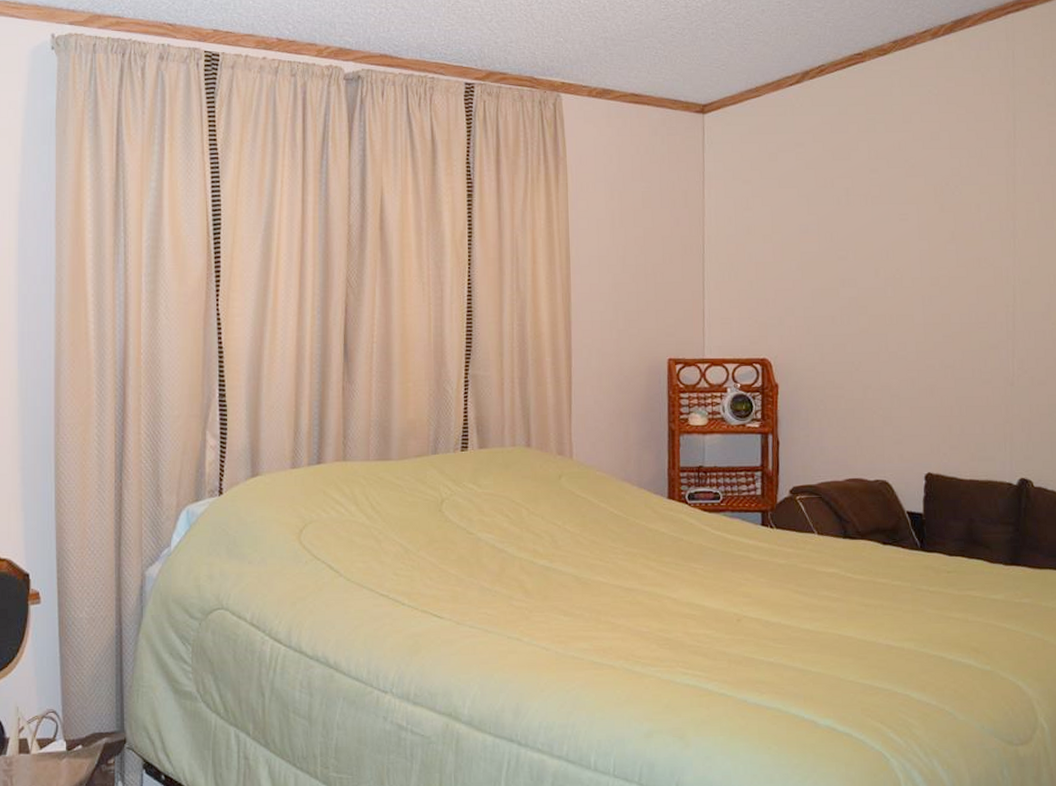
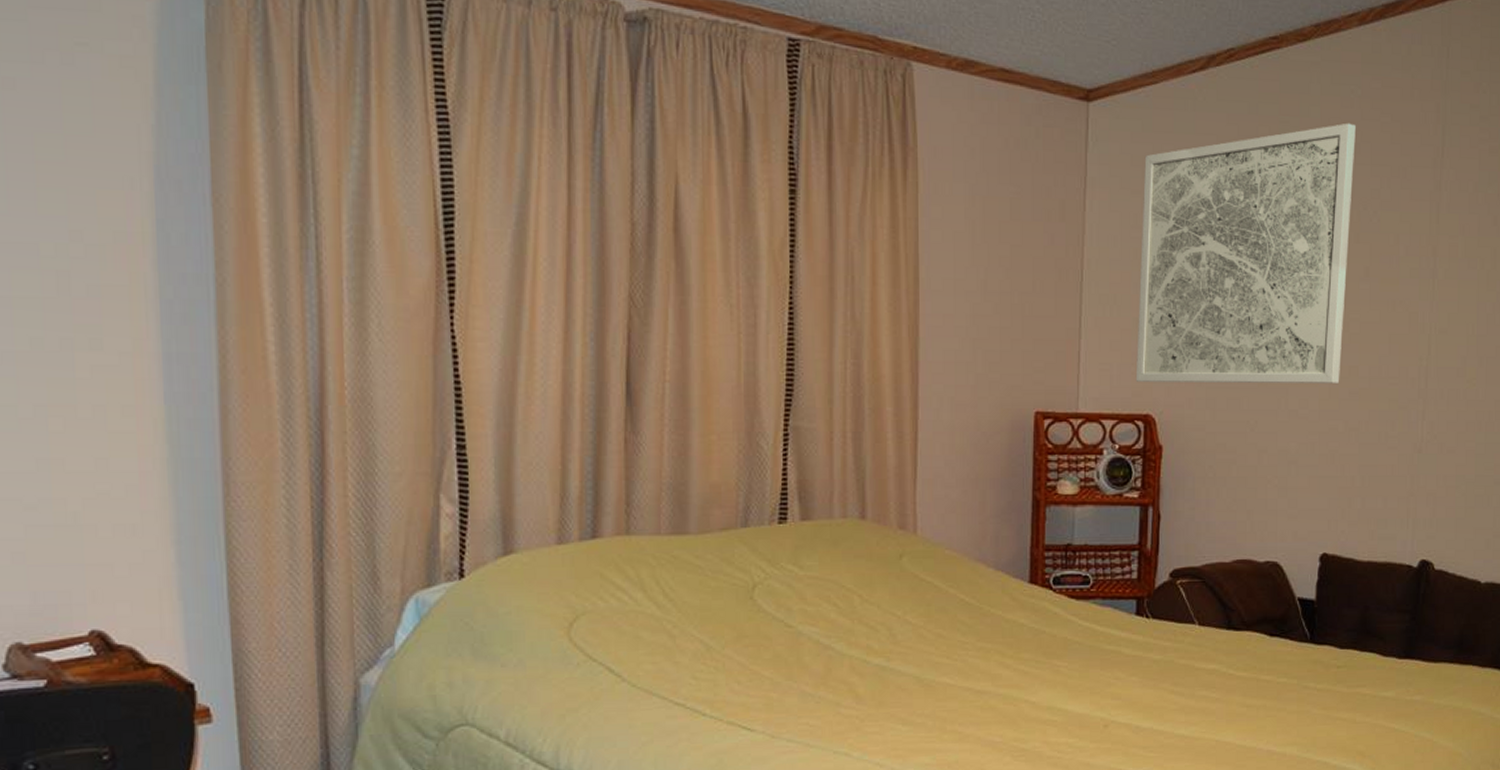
wall art: none [752,116,935,332] -> present [1135,123,1356,383]

